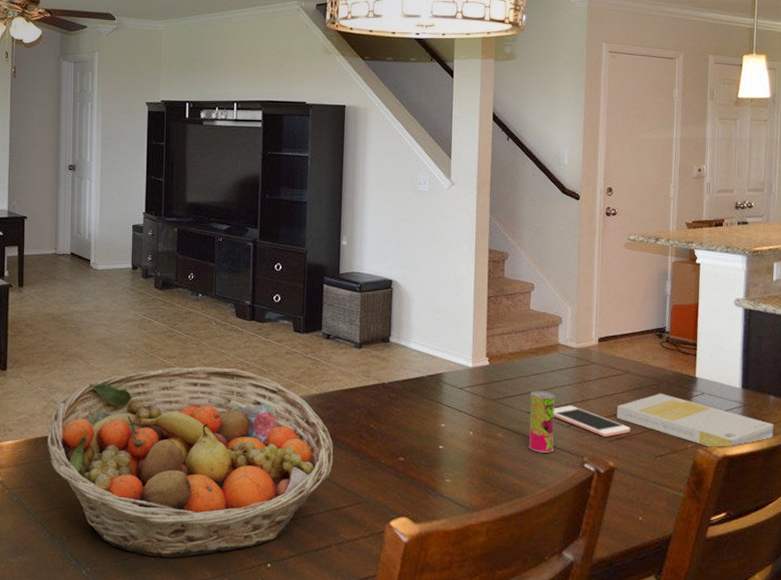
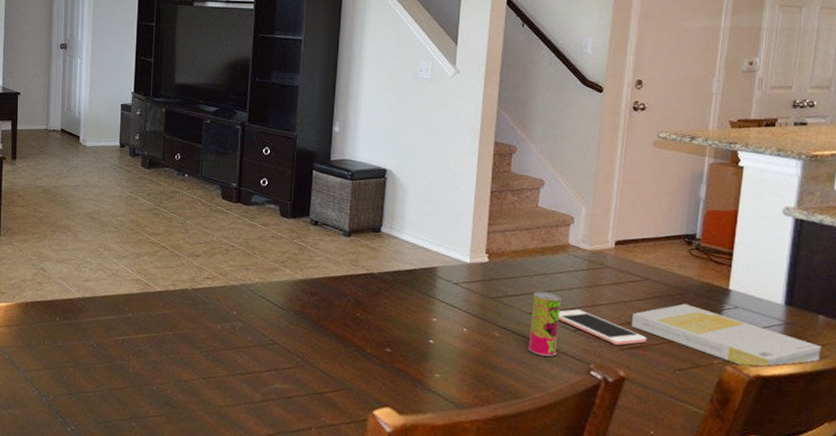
fruit basket: present [47,366,334,558] -> none [36,244,318,425]

